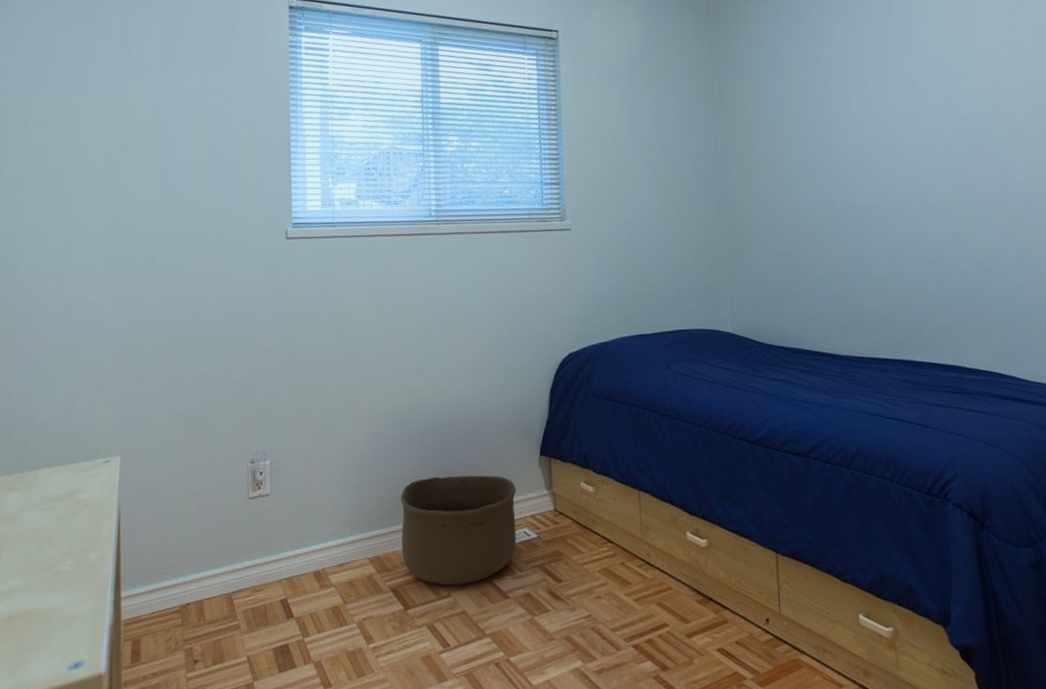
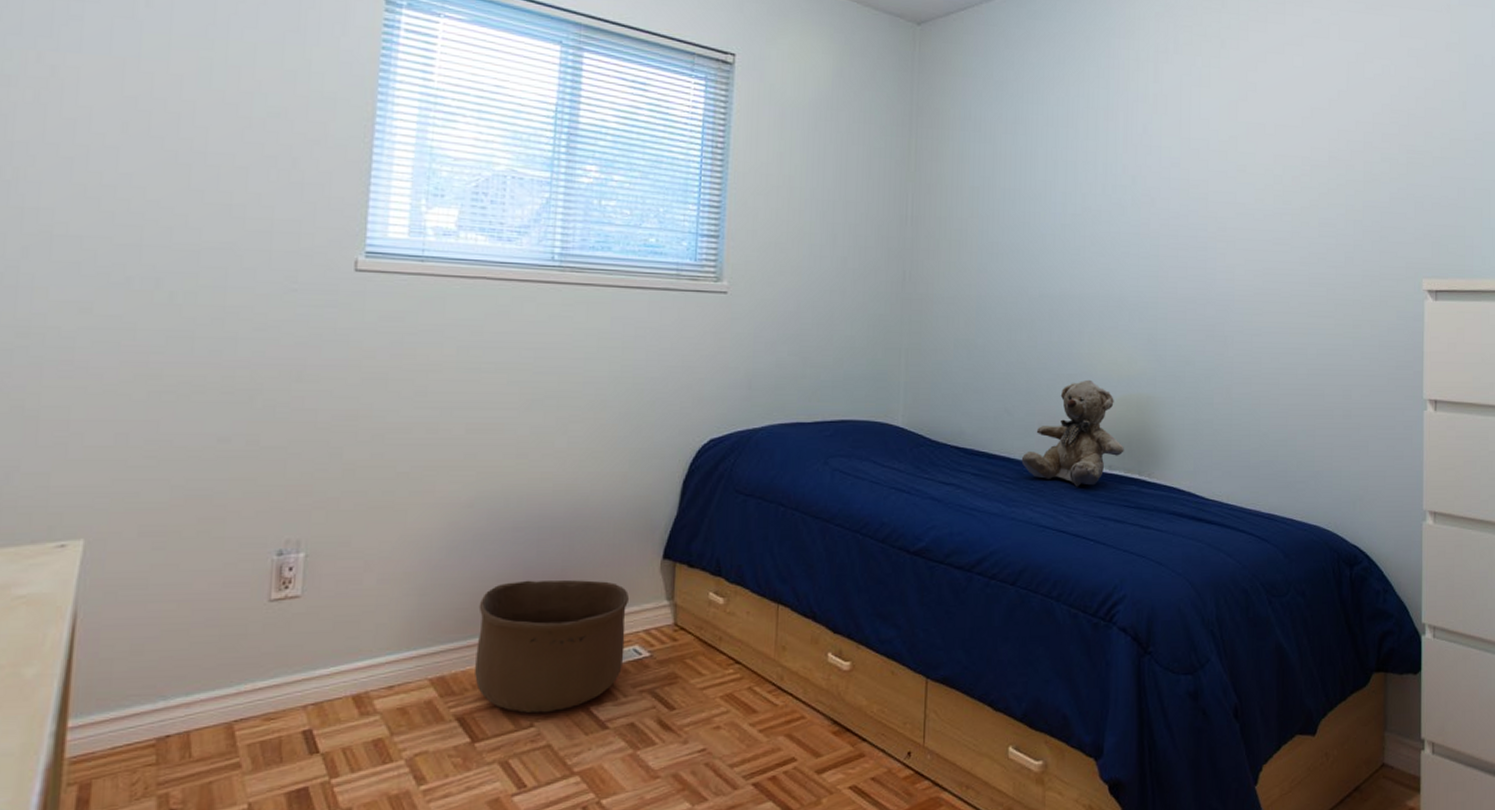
teddy bear: none [843,278,941,377] -> present [1021,379,1124,487]

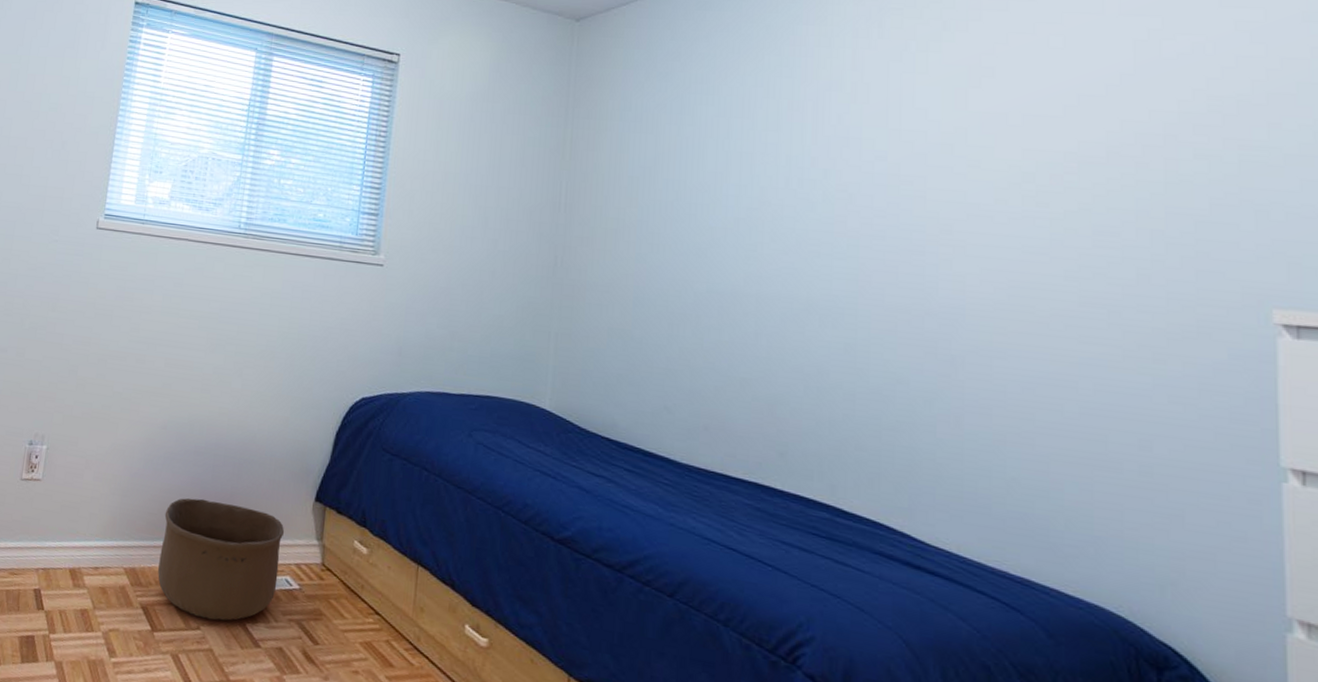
teddy bear: present [1021,379,1124,487] -> none [682,385,812,505]

